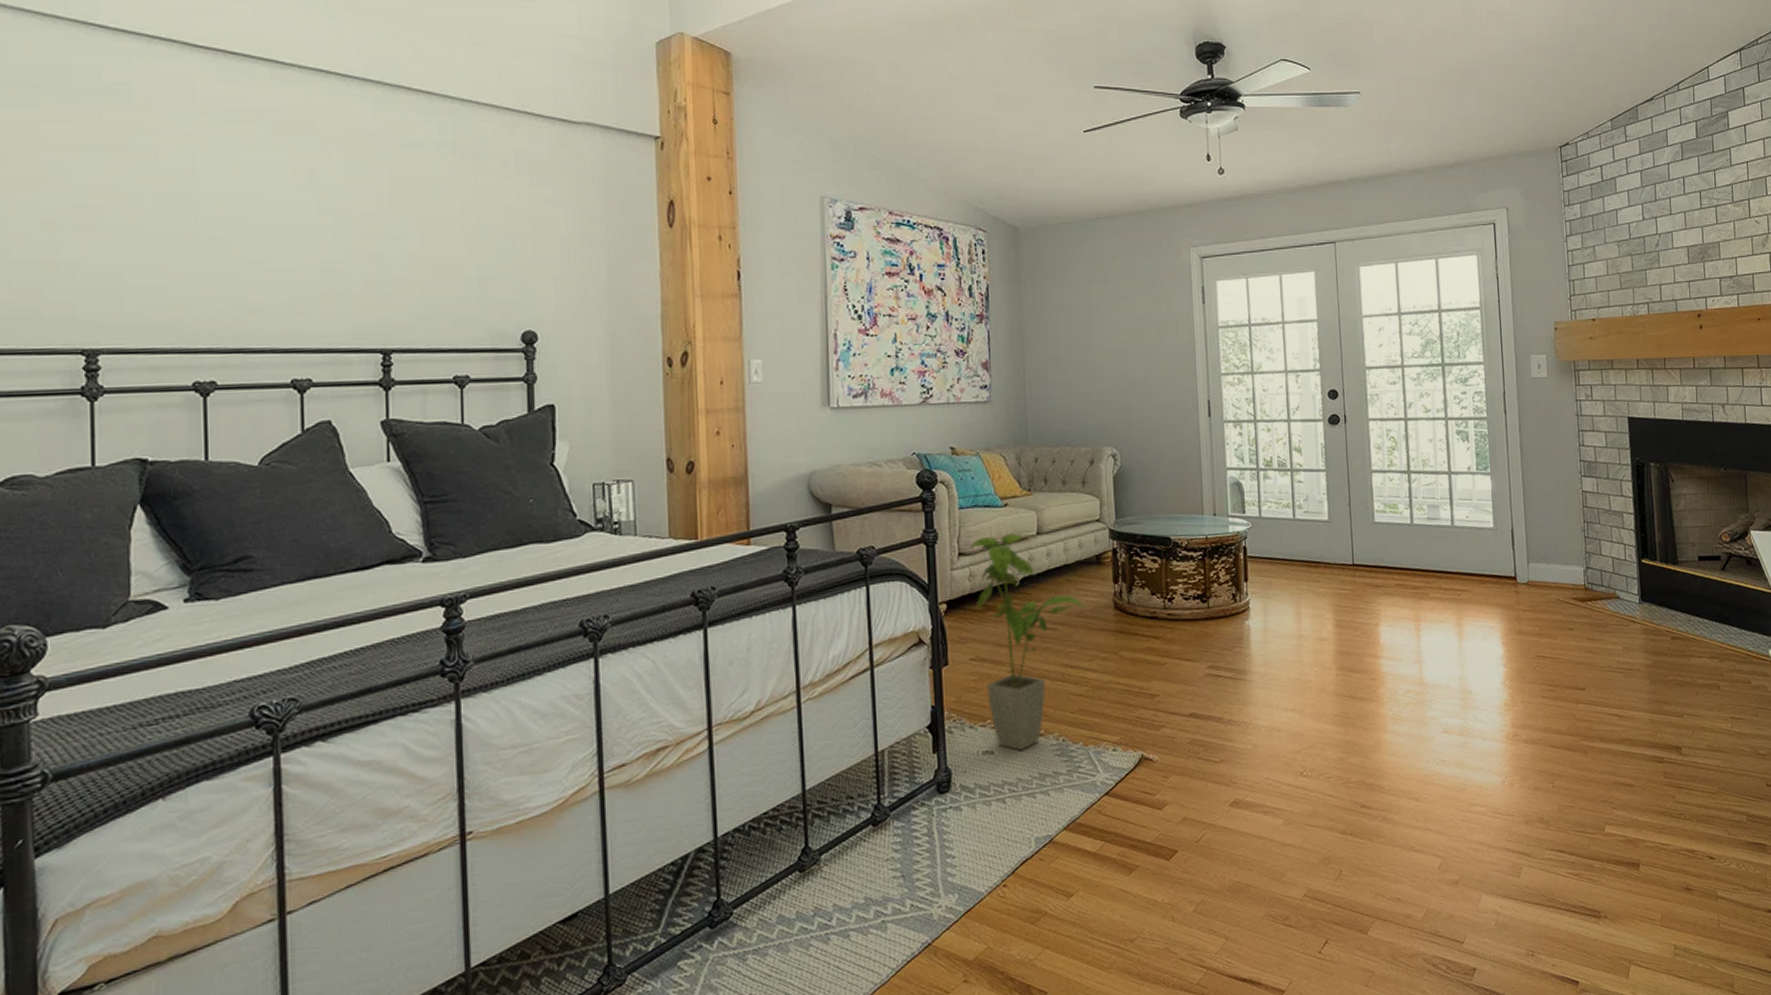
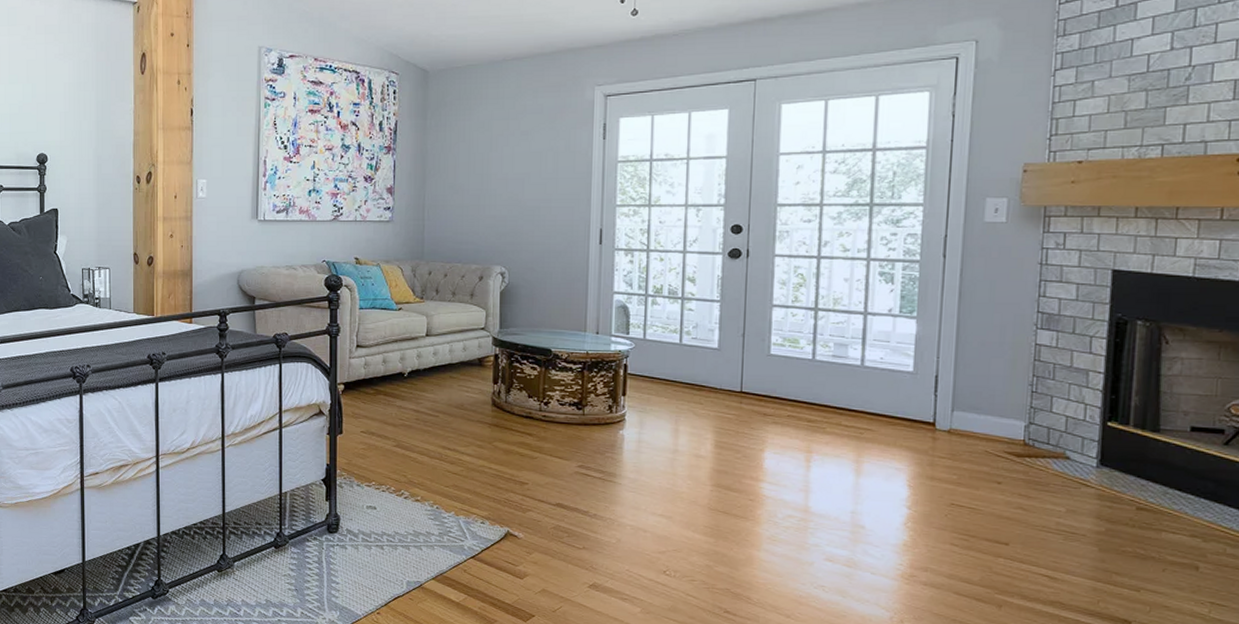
house plant: present [970,532,1086,751] -> none [366,332,466,511]

